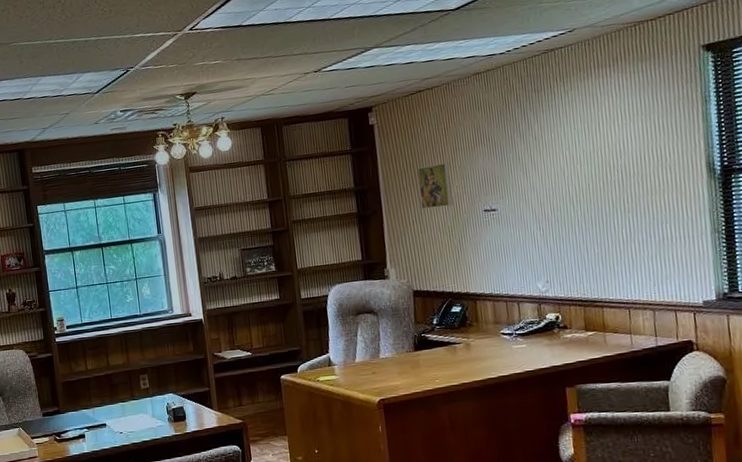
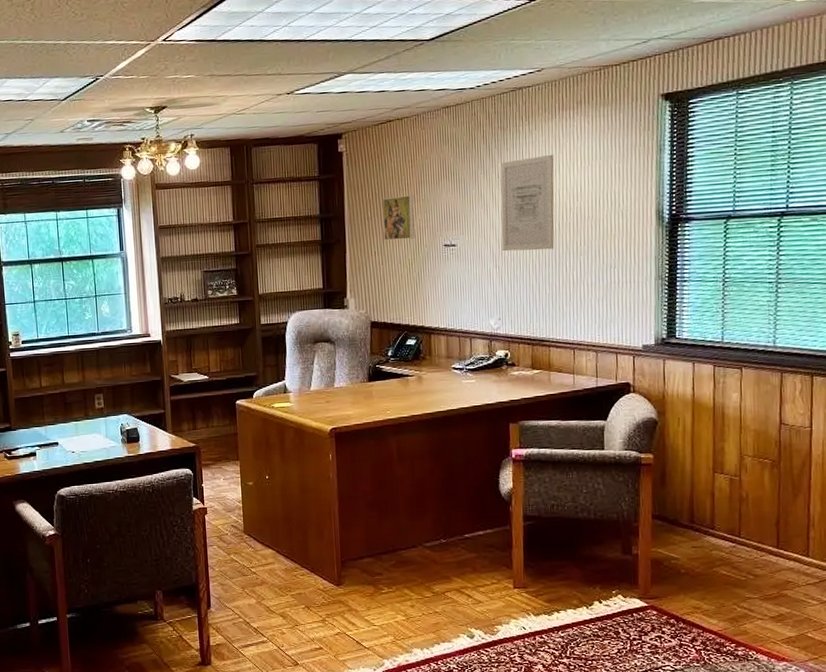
wall art: none [537,113,600,214] -> present [501,154,555,252]

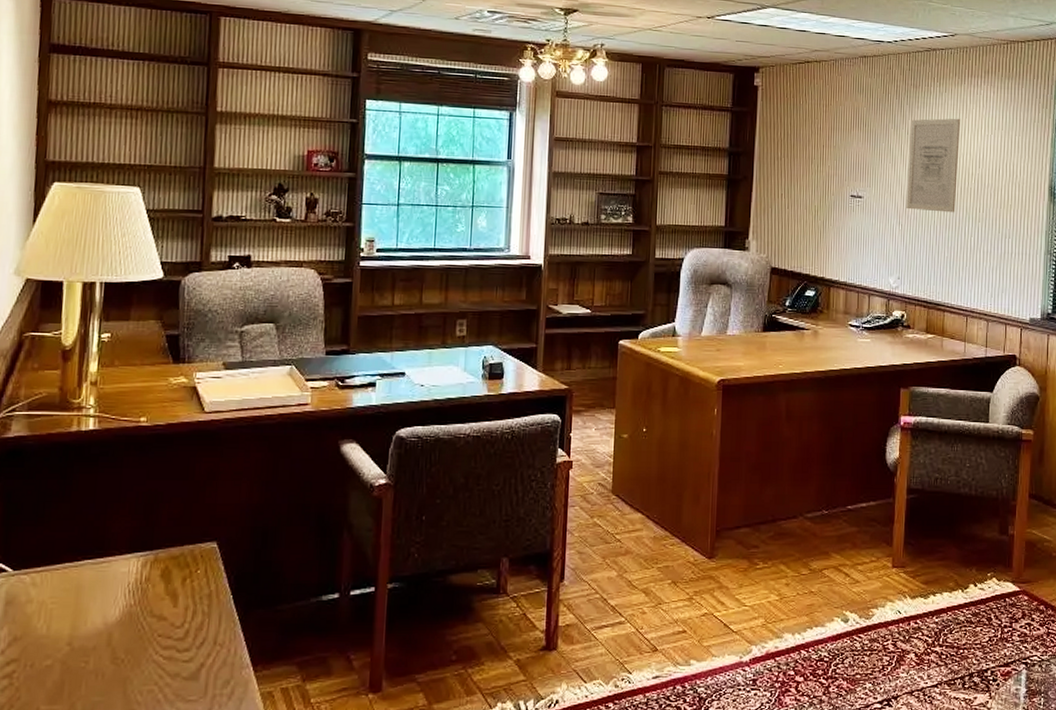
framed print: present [382,195,415,241] -> none [792,139,825,185]

